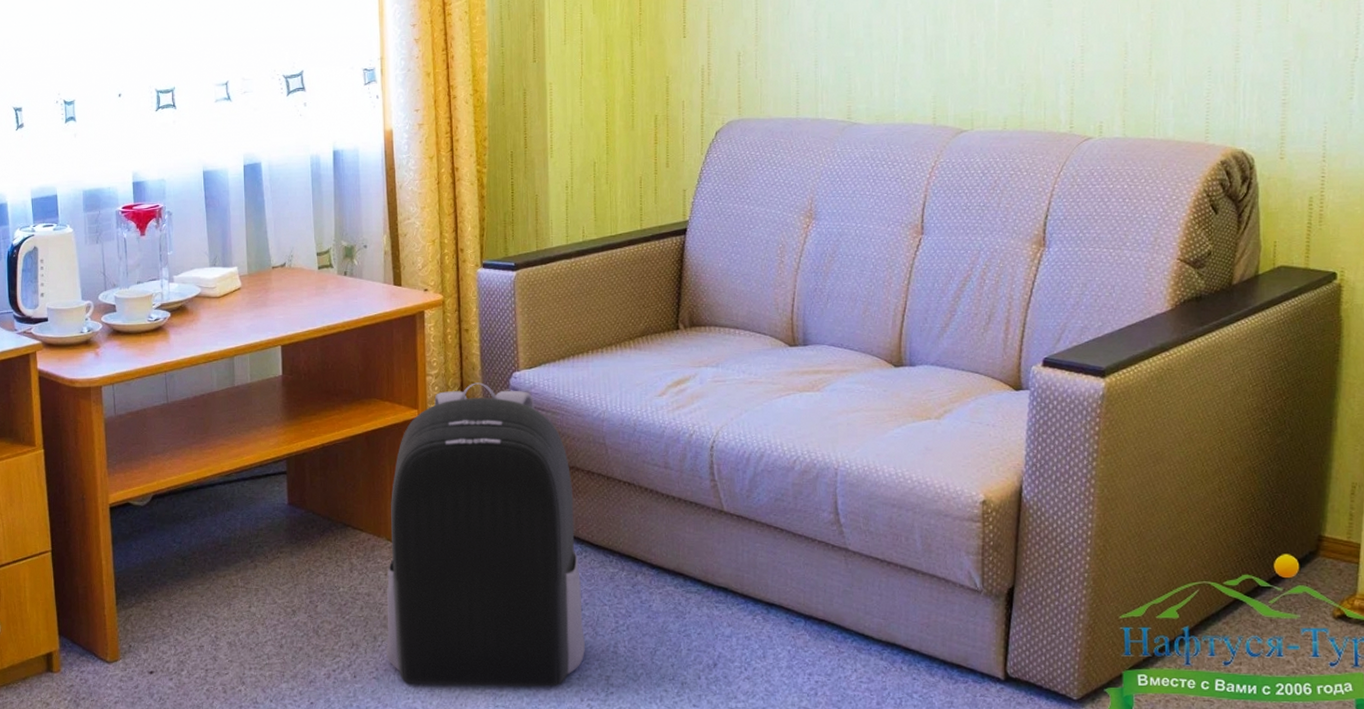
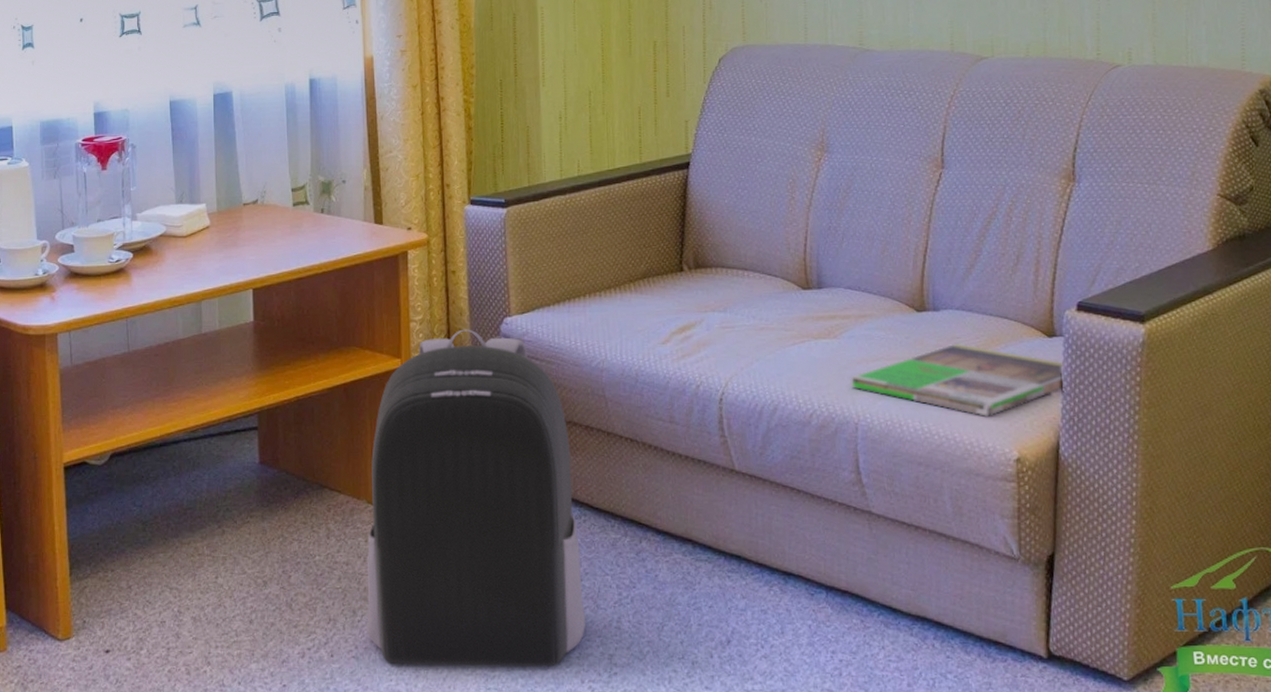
magazine: none [831,395,1030,464] -> present [849,343,1066,418]

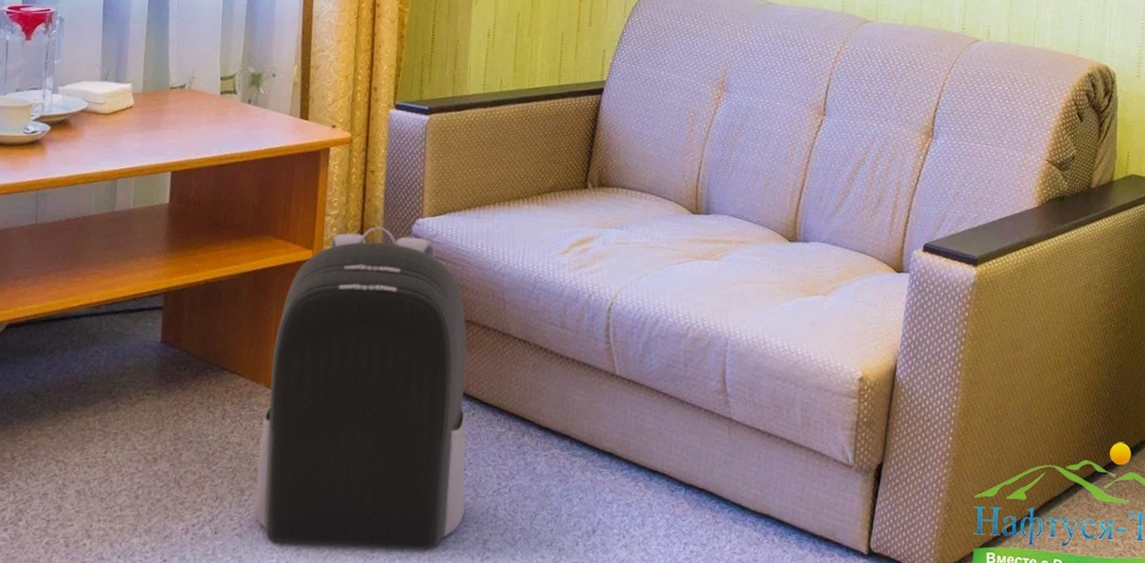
magazine: present [849,343,1066,418] -> none [725,272,909,340]

